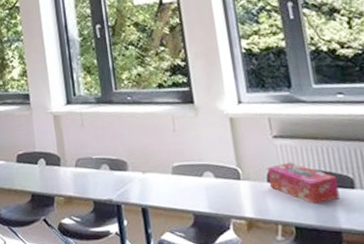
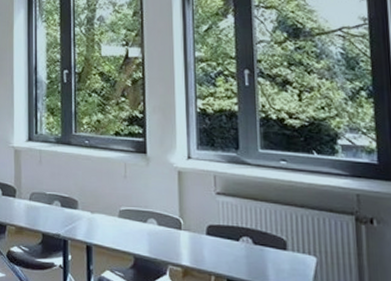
tissue box: present [266,162,340,203] -> none [207,218,272,260]

